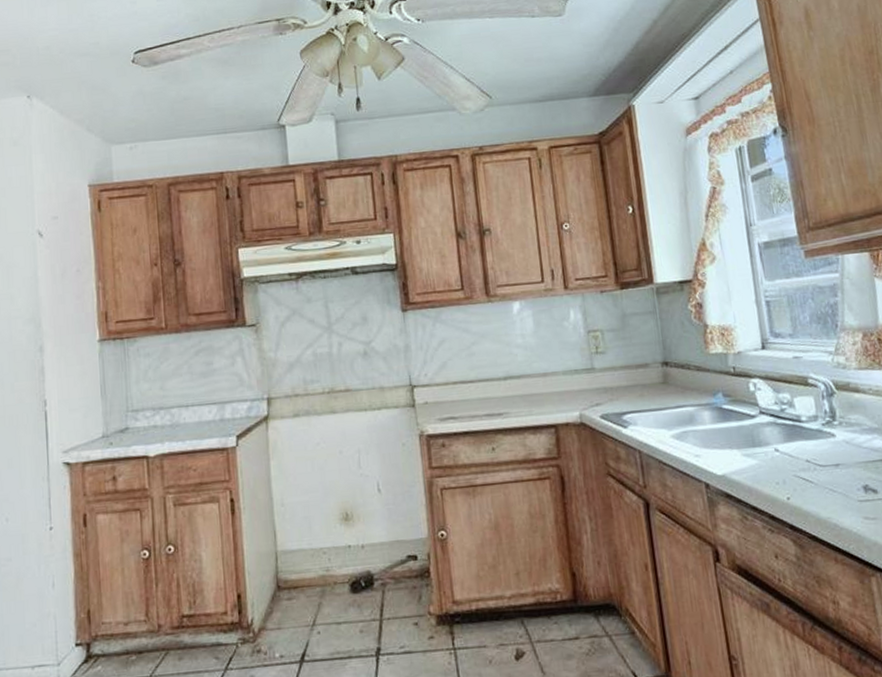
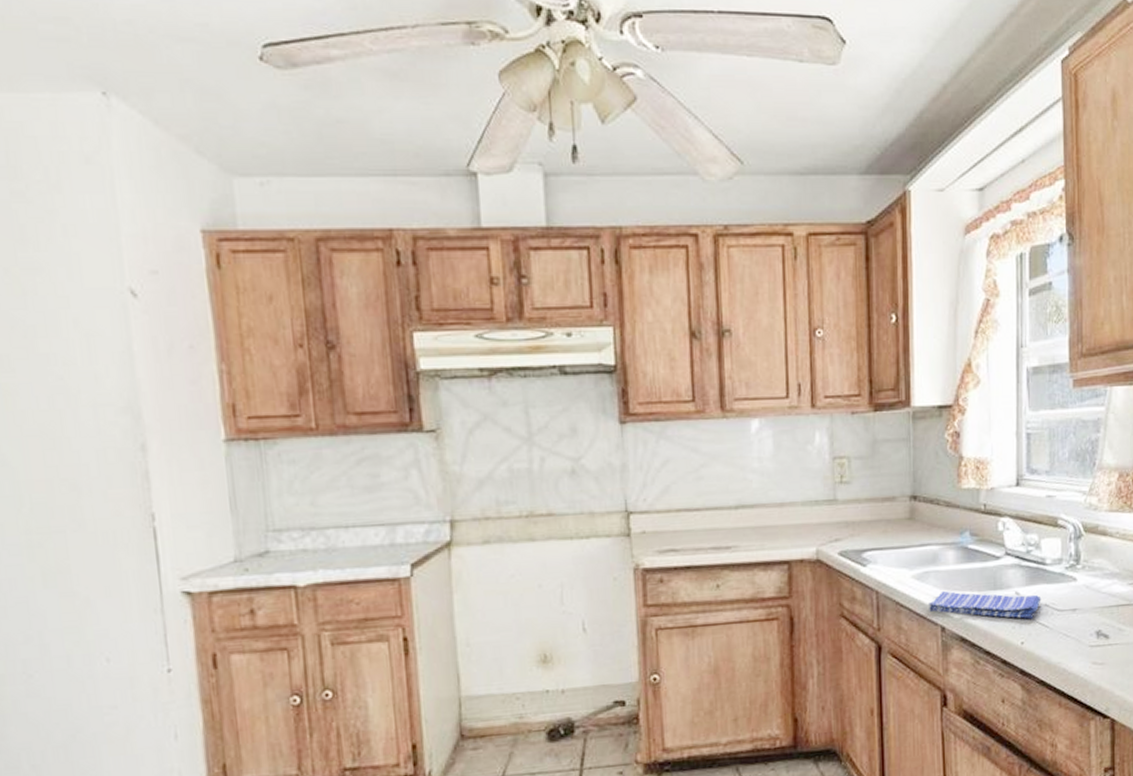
dish towel: none [690,448,802,475] -> present [929,590,1042,620]

